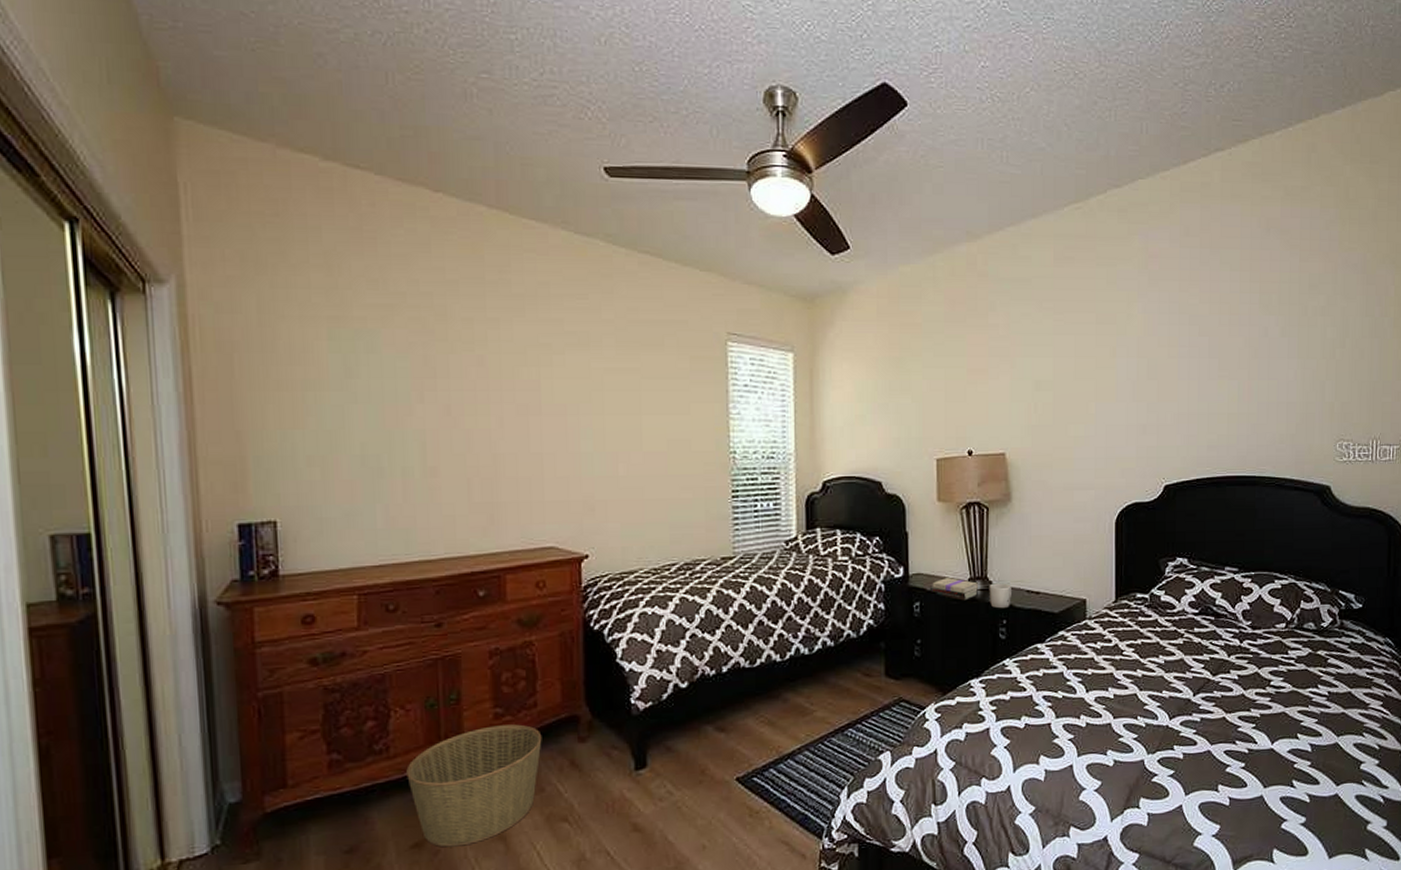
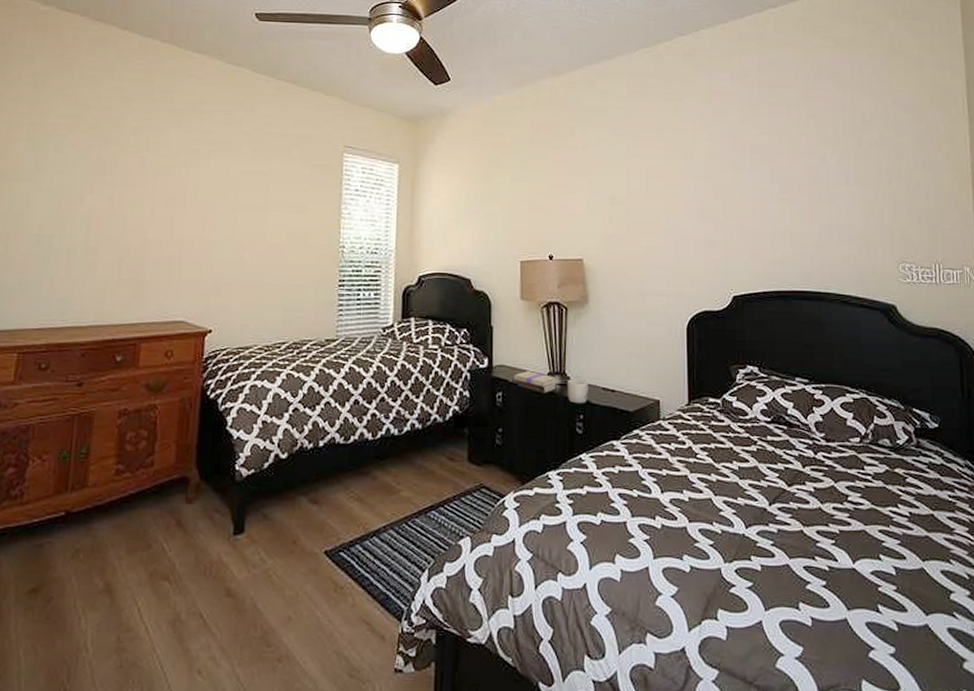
basket: present [406,724,542,848] -> none [34,481,155,596]

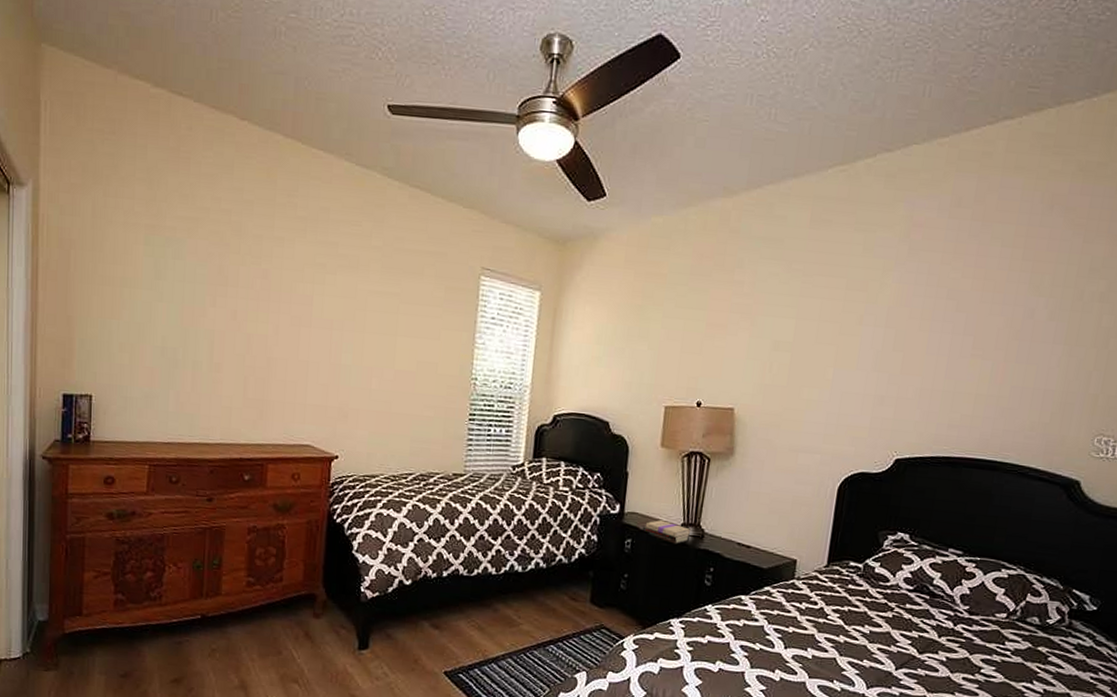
mug: present [567,379,589,404] -> none [699,531,724,557]

